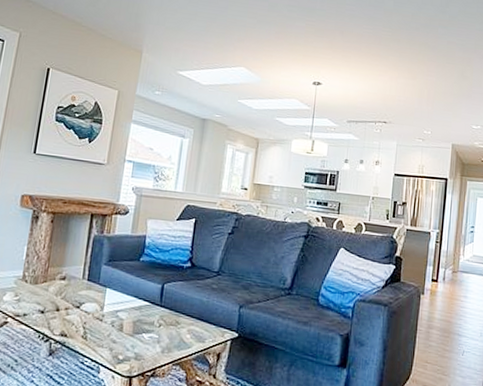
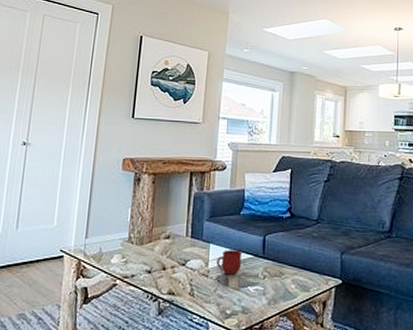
mug: none [112,295,138,321] -> present [217,250,241,275]

